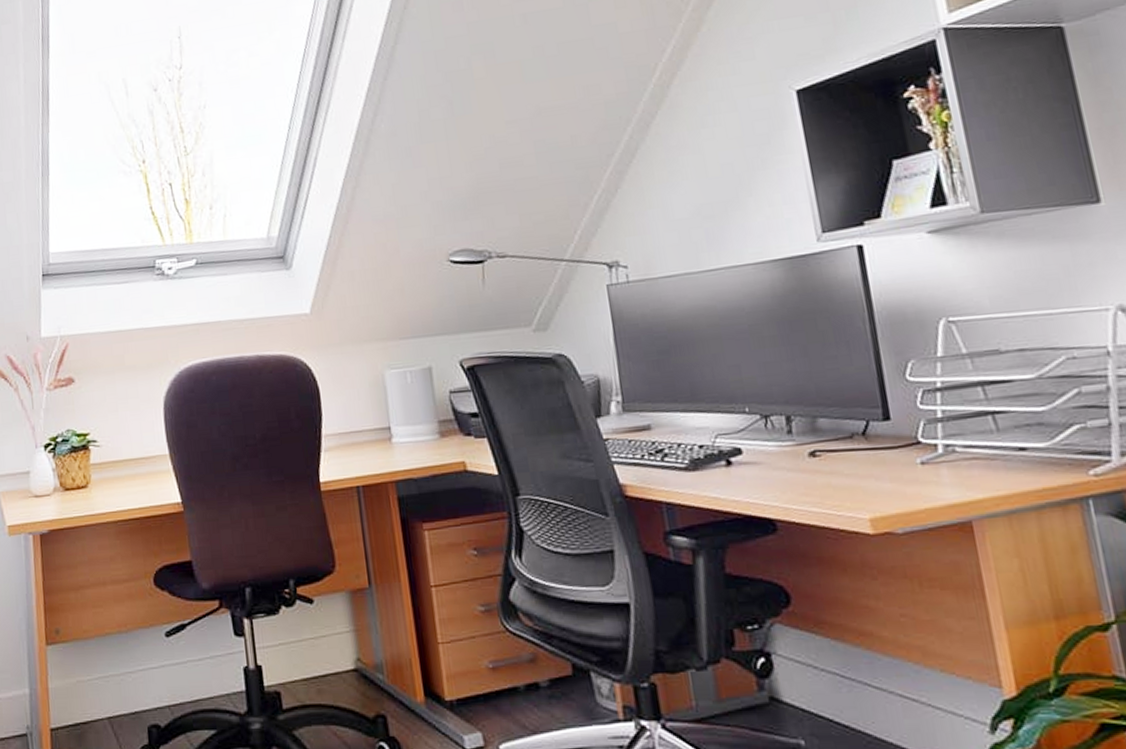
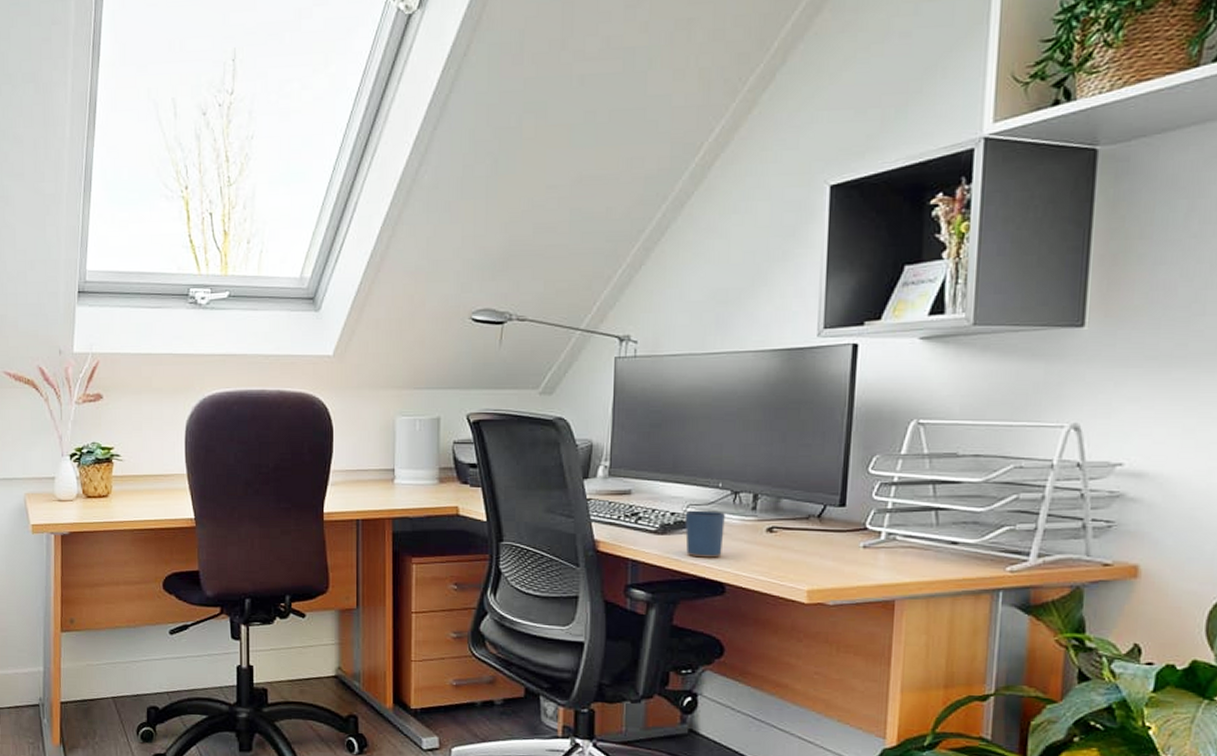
mug: none [714,438,765,493] -> present [685,510,725,558]

